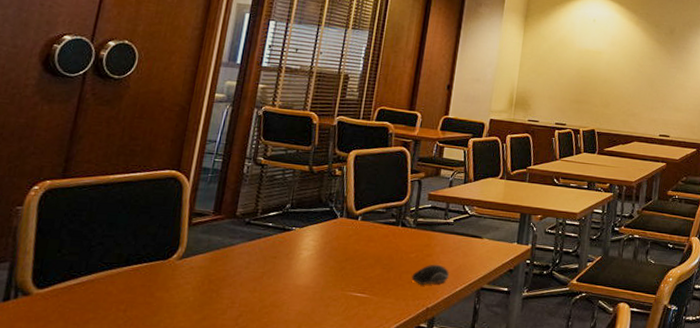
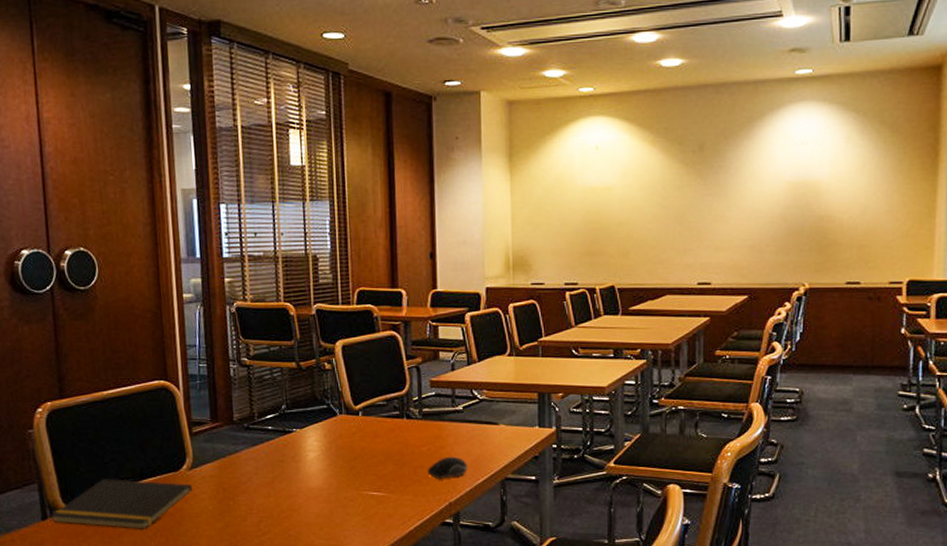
notepad: none [13,261,178,318] -> present [50,478,192,530]

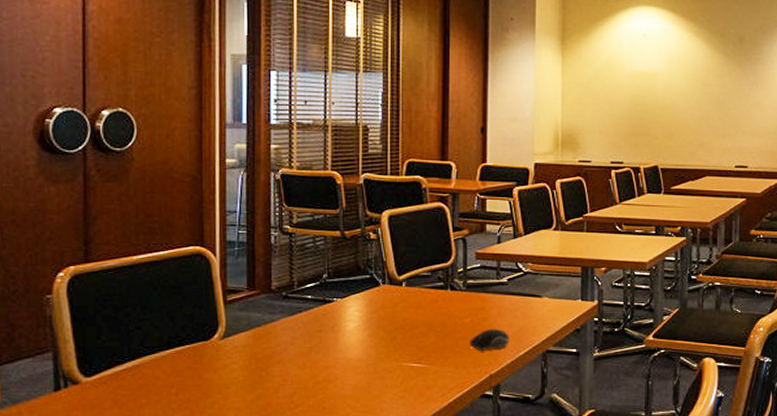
notepad: present [50,478,192,530] -> none [64,347,223,402]

